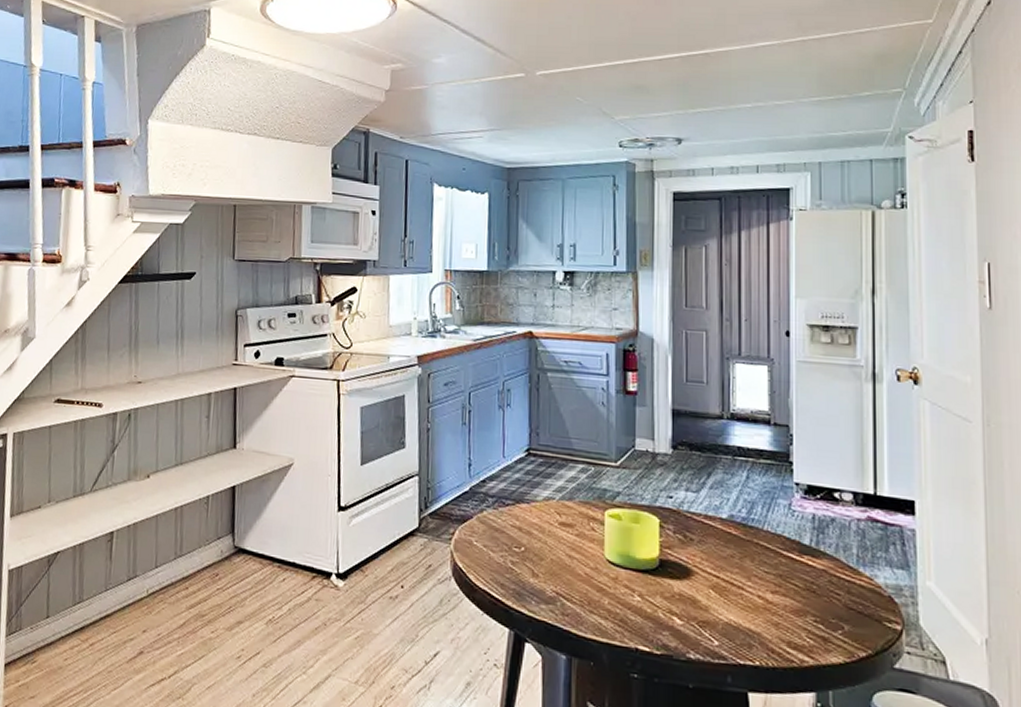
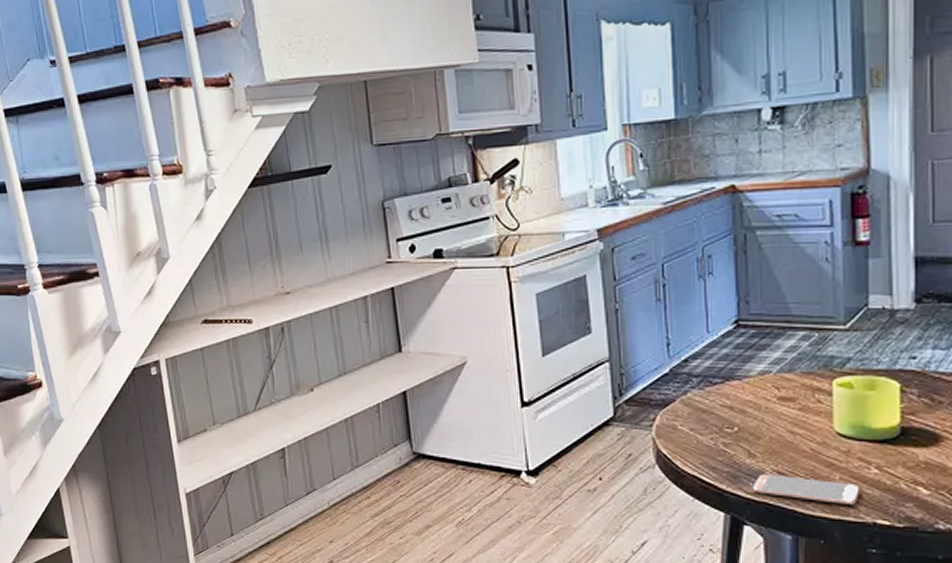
smartphone: none [534,593,625,629] -> present [752,473,860,505]

